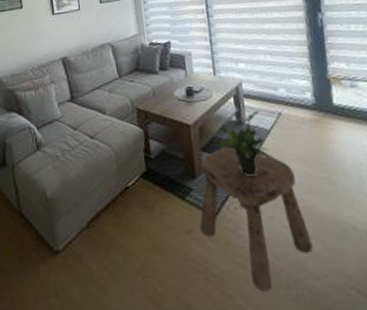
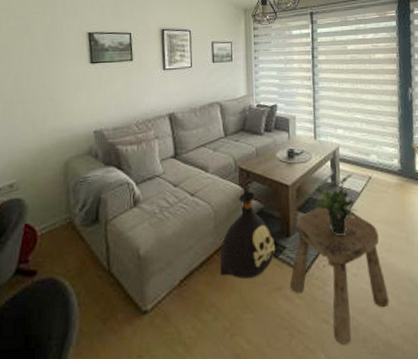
bag: none [125,133,181,221] -> present [219,192,275,279]

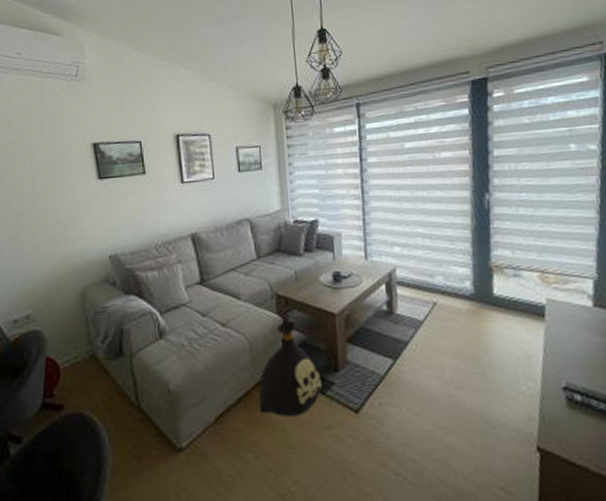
stool: present [290,207,389,346] -> none [340,338,459,491]
potted plant: present [308,174,357,237] -> none [360,300,419,372]

